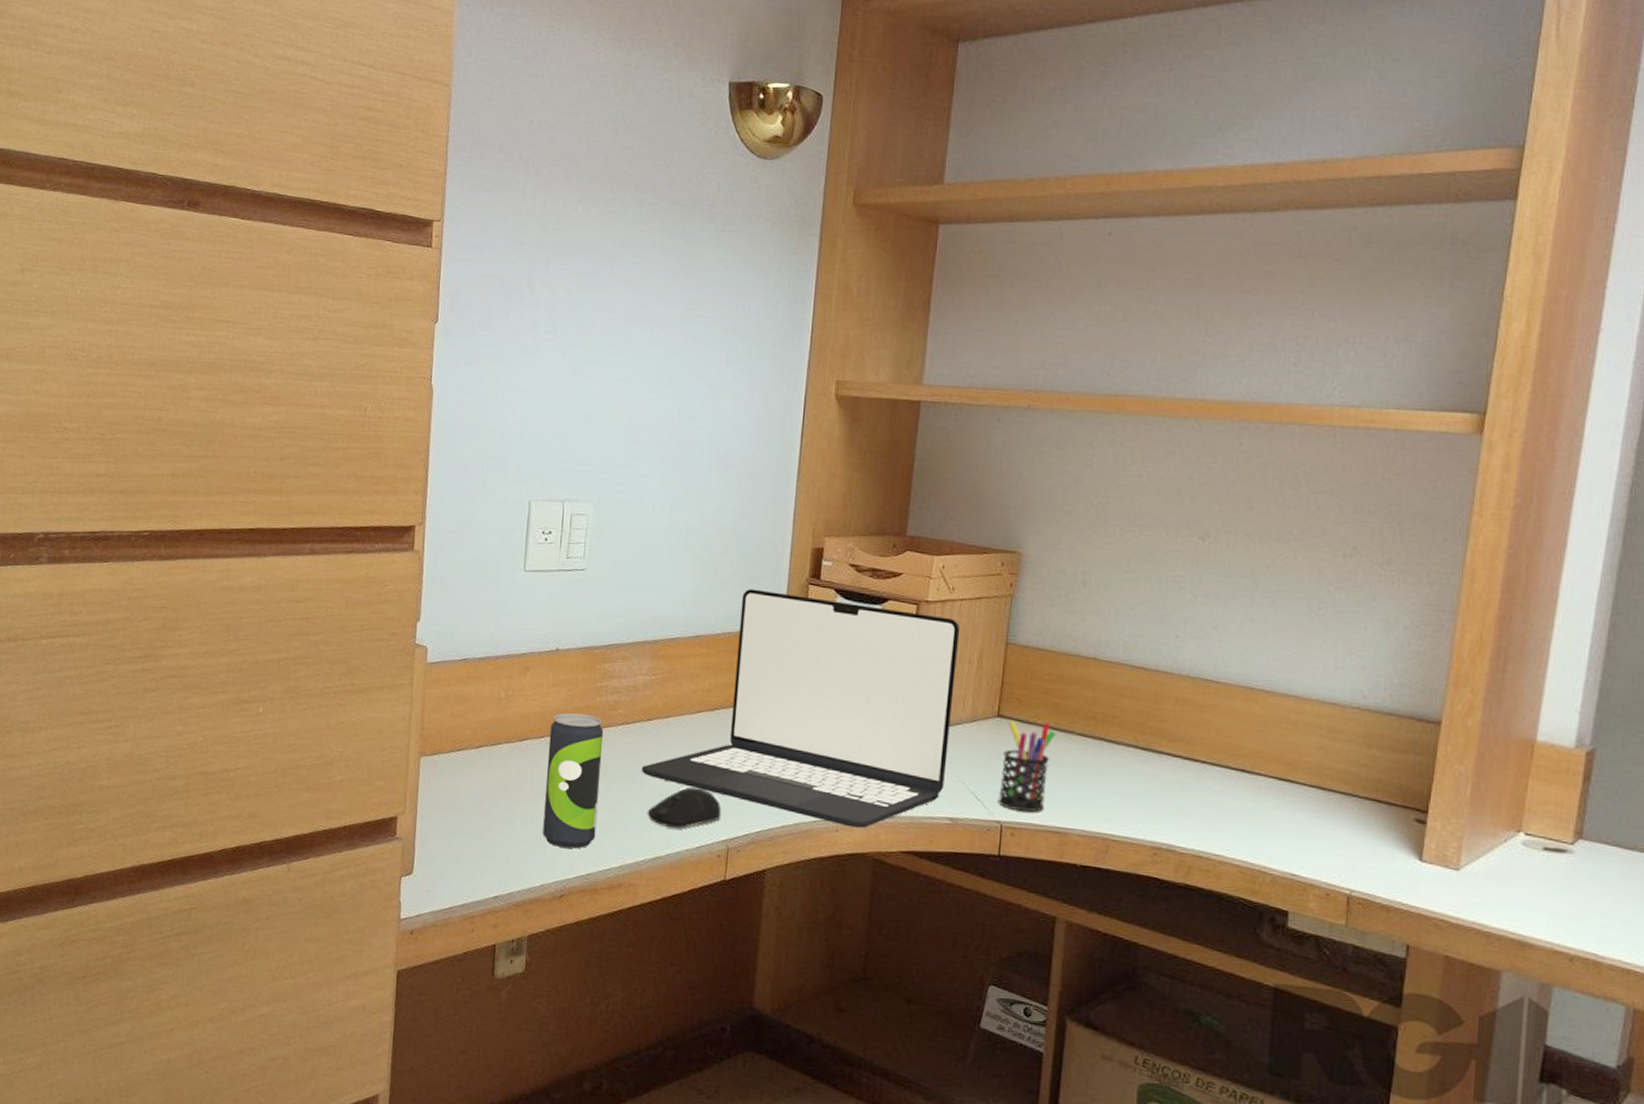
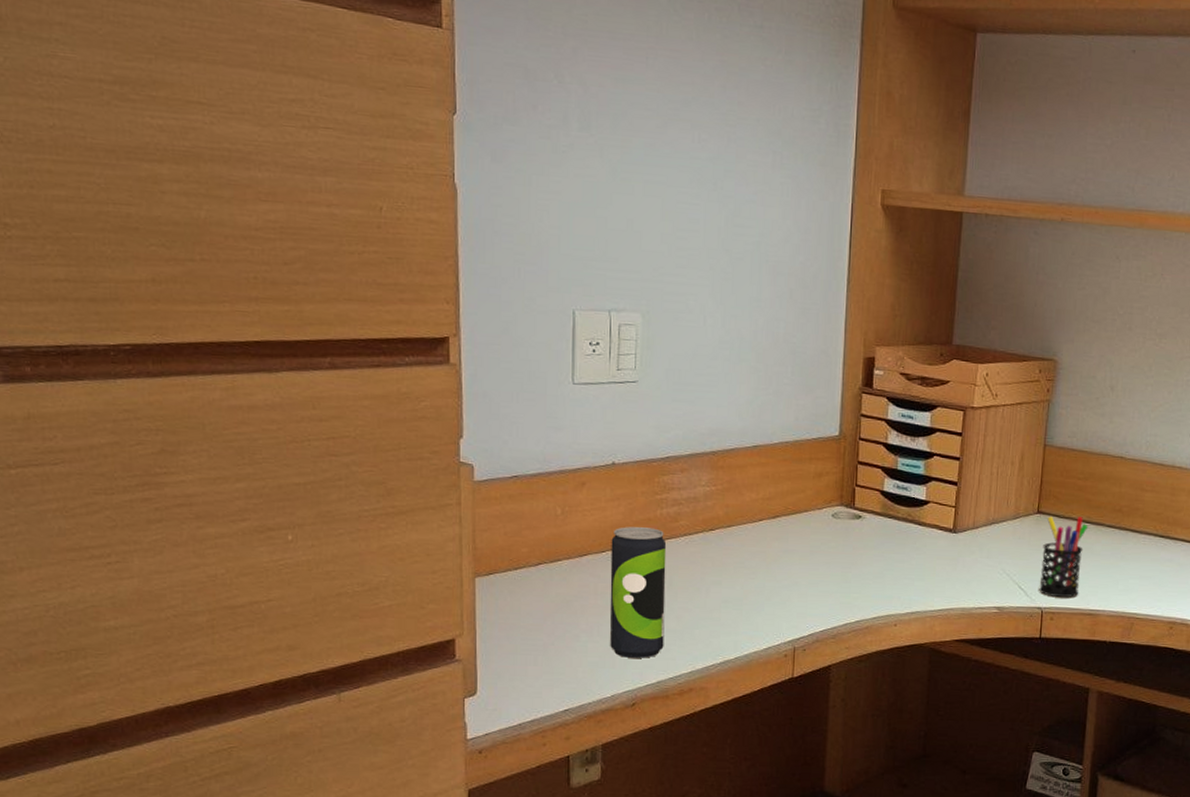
laptop: present [641,588,960,828] -> none [706,398,1003,622]
computer mouse: present [647,787,722,829] -> none [714,593,787,633]

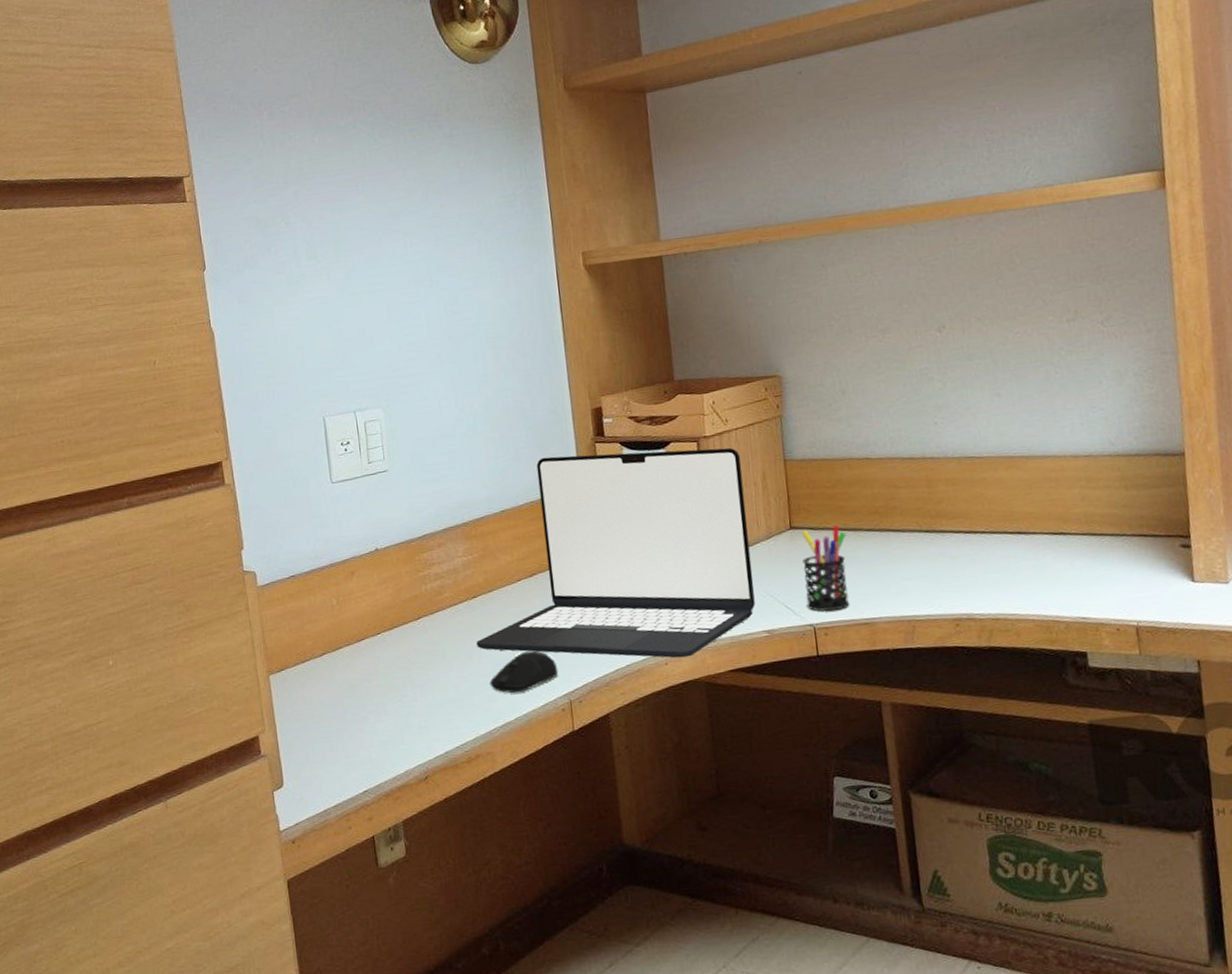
beverage can: present [610,526,667,658] -> none [384,604,447,733]
laptop: none [706,398,1003,622] -> present [475,447,755,658]
computer mouse: none [714,593,787,633] -> present [489,650,559,694]

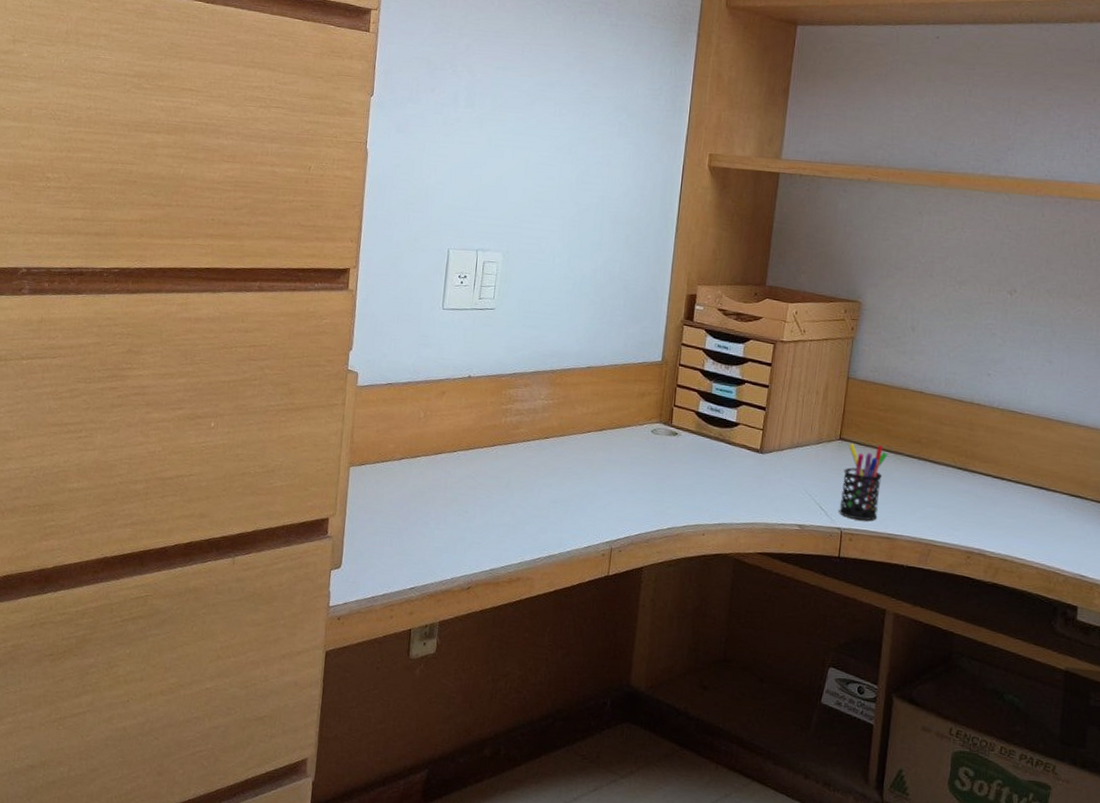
laptop: present [475,447,755,658] -> none [539,328,810,533]
computer mouse: present [489,650,559,694] -> none [543,496,607,532]

